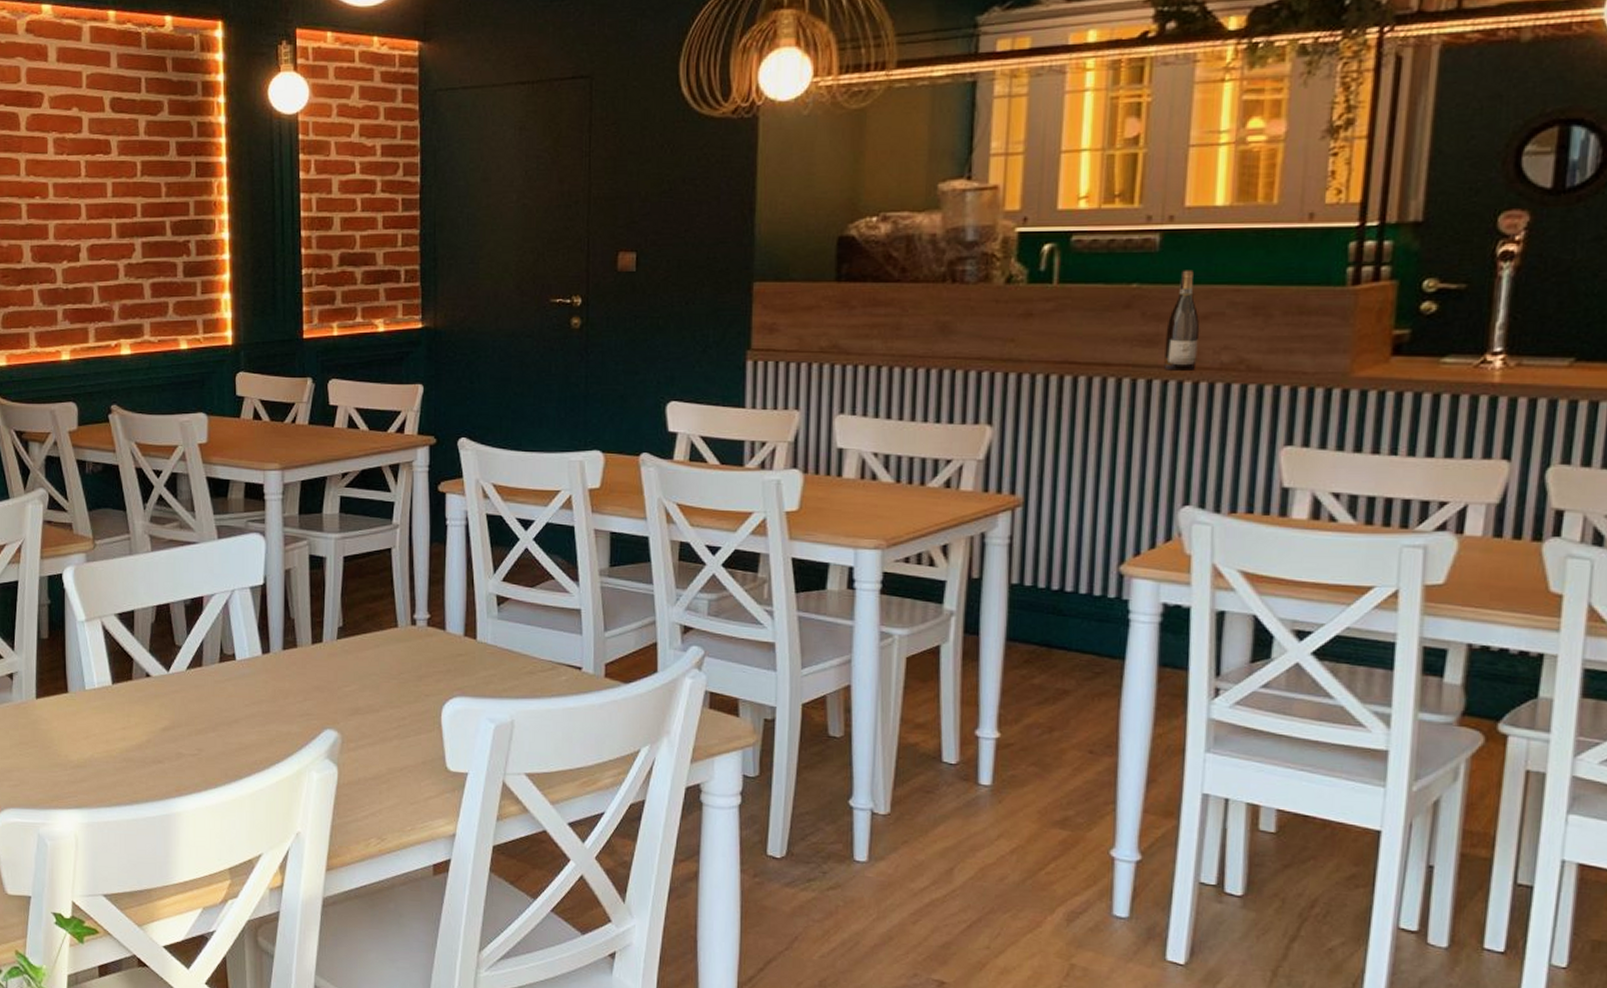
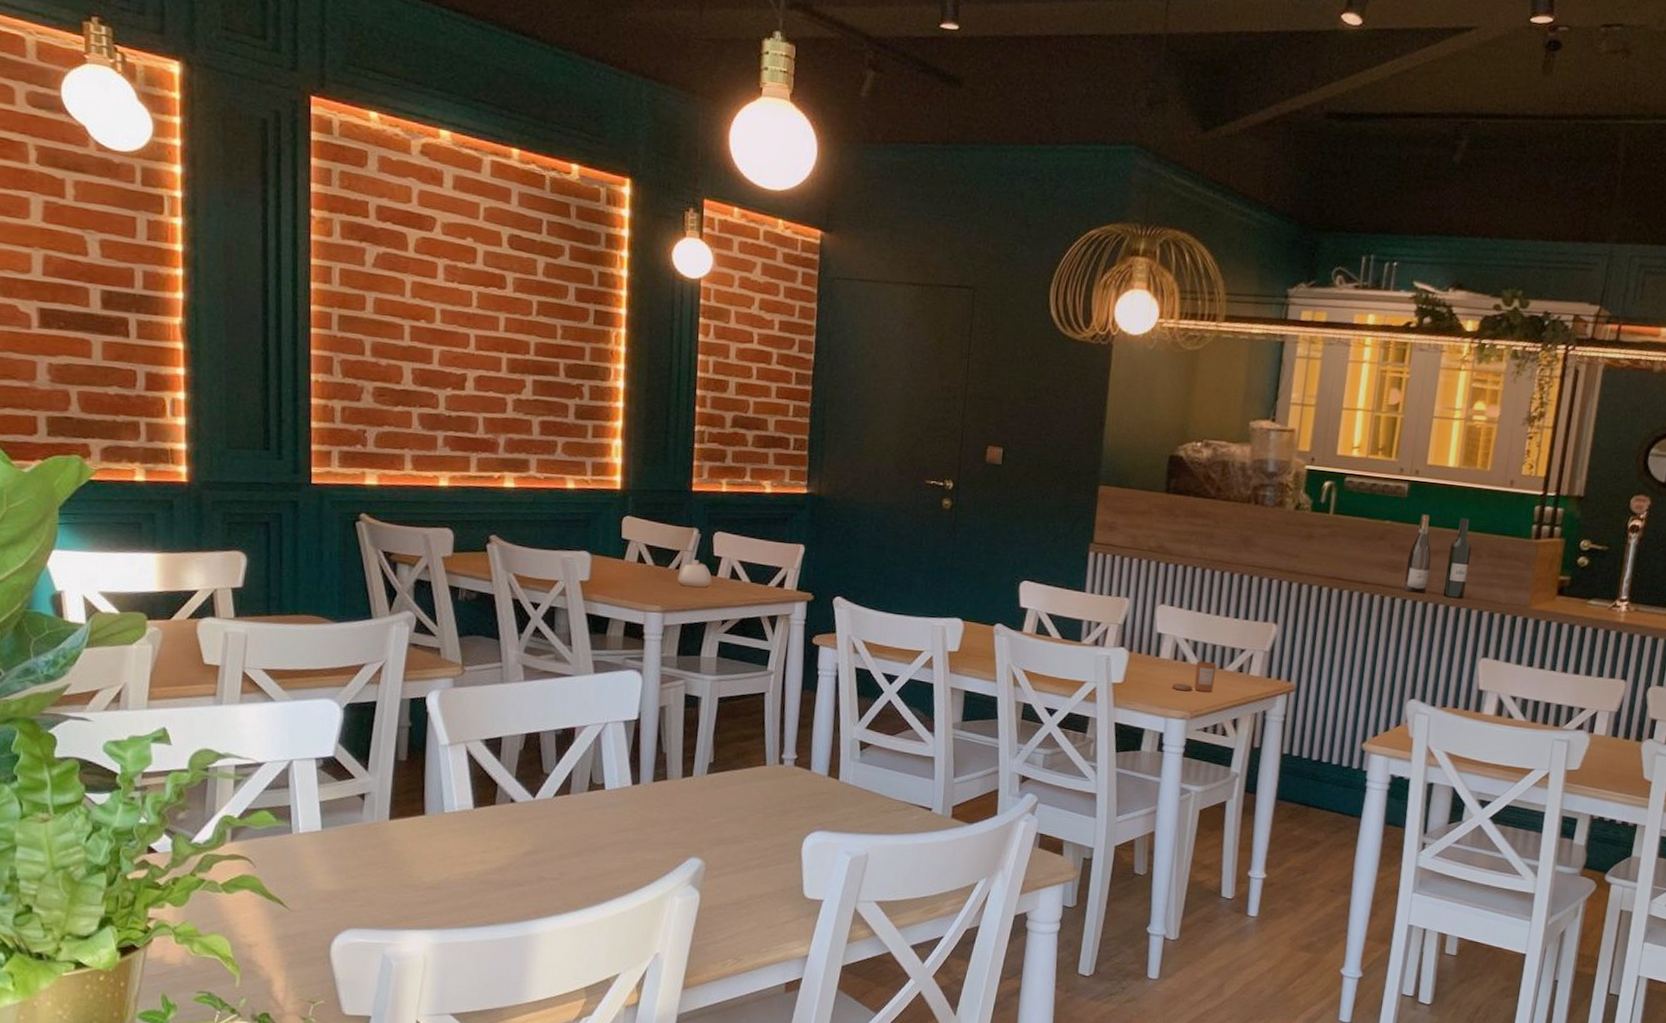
sugar bowl: none [294,411,330,441] -> present [678,559,713,588]
candle: none [861,477,916,516] -> present [1172,660,1217,692]
wine bottle: none [1221,269,1257,373] -> present [1443,518,1471,600]

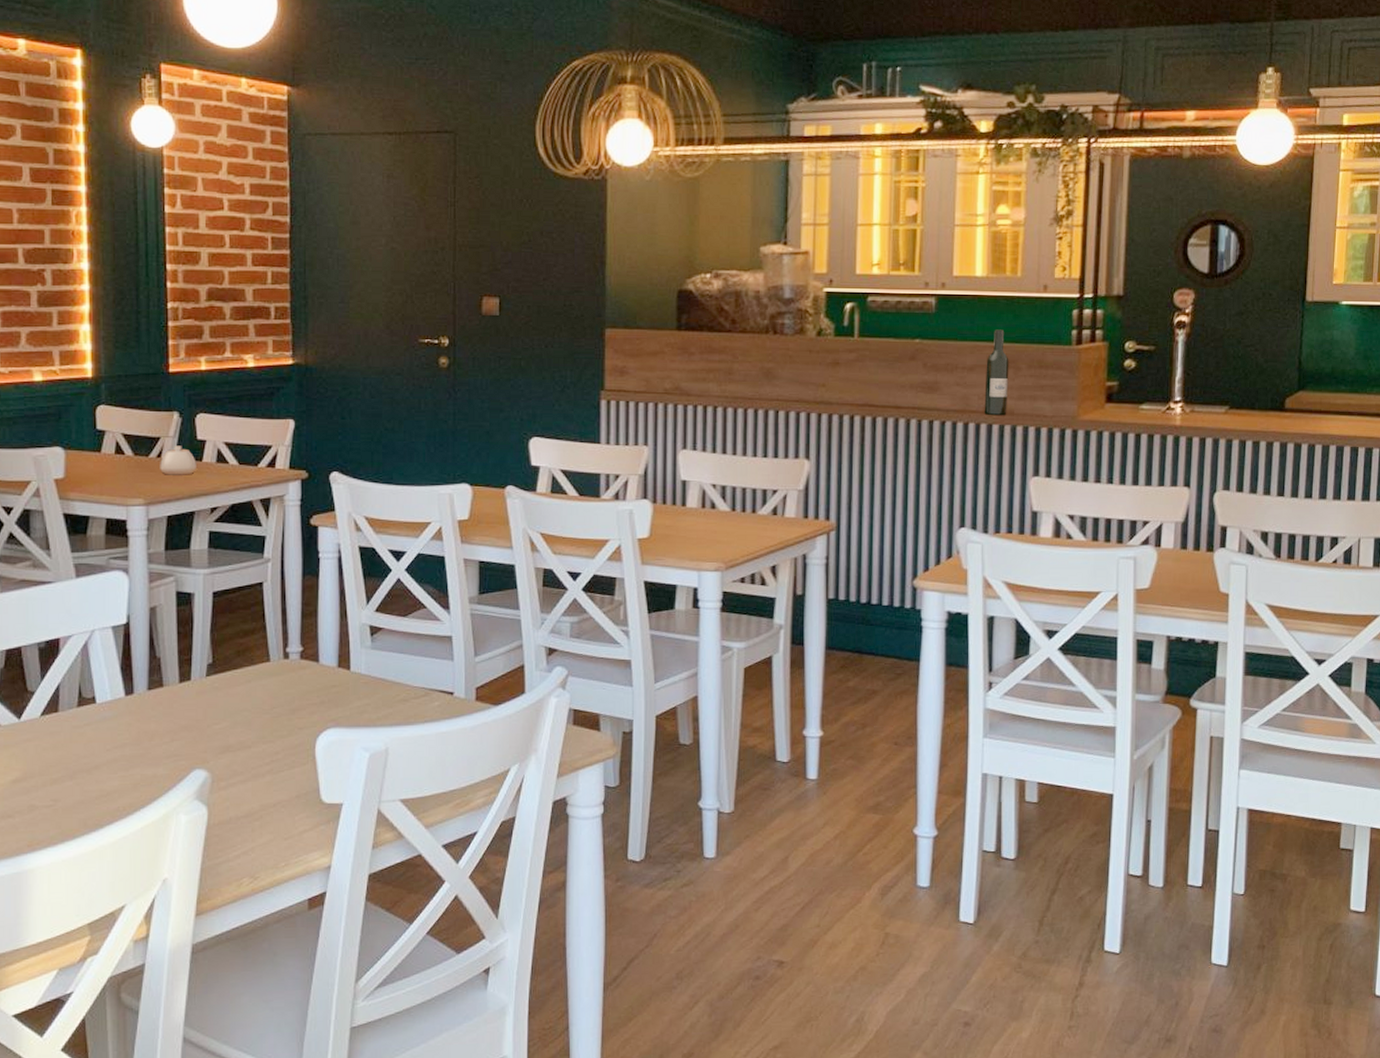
candle: present [1172,660,1217,692] -> none [703,506,749,541]
wine bottle: present [1404,514,1431,594] -> none [942,329,968,414]

